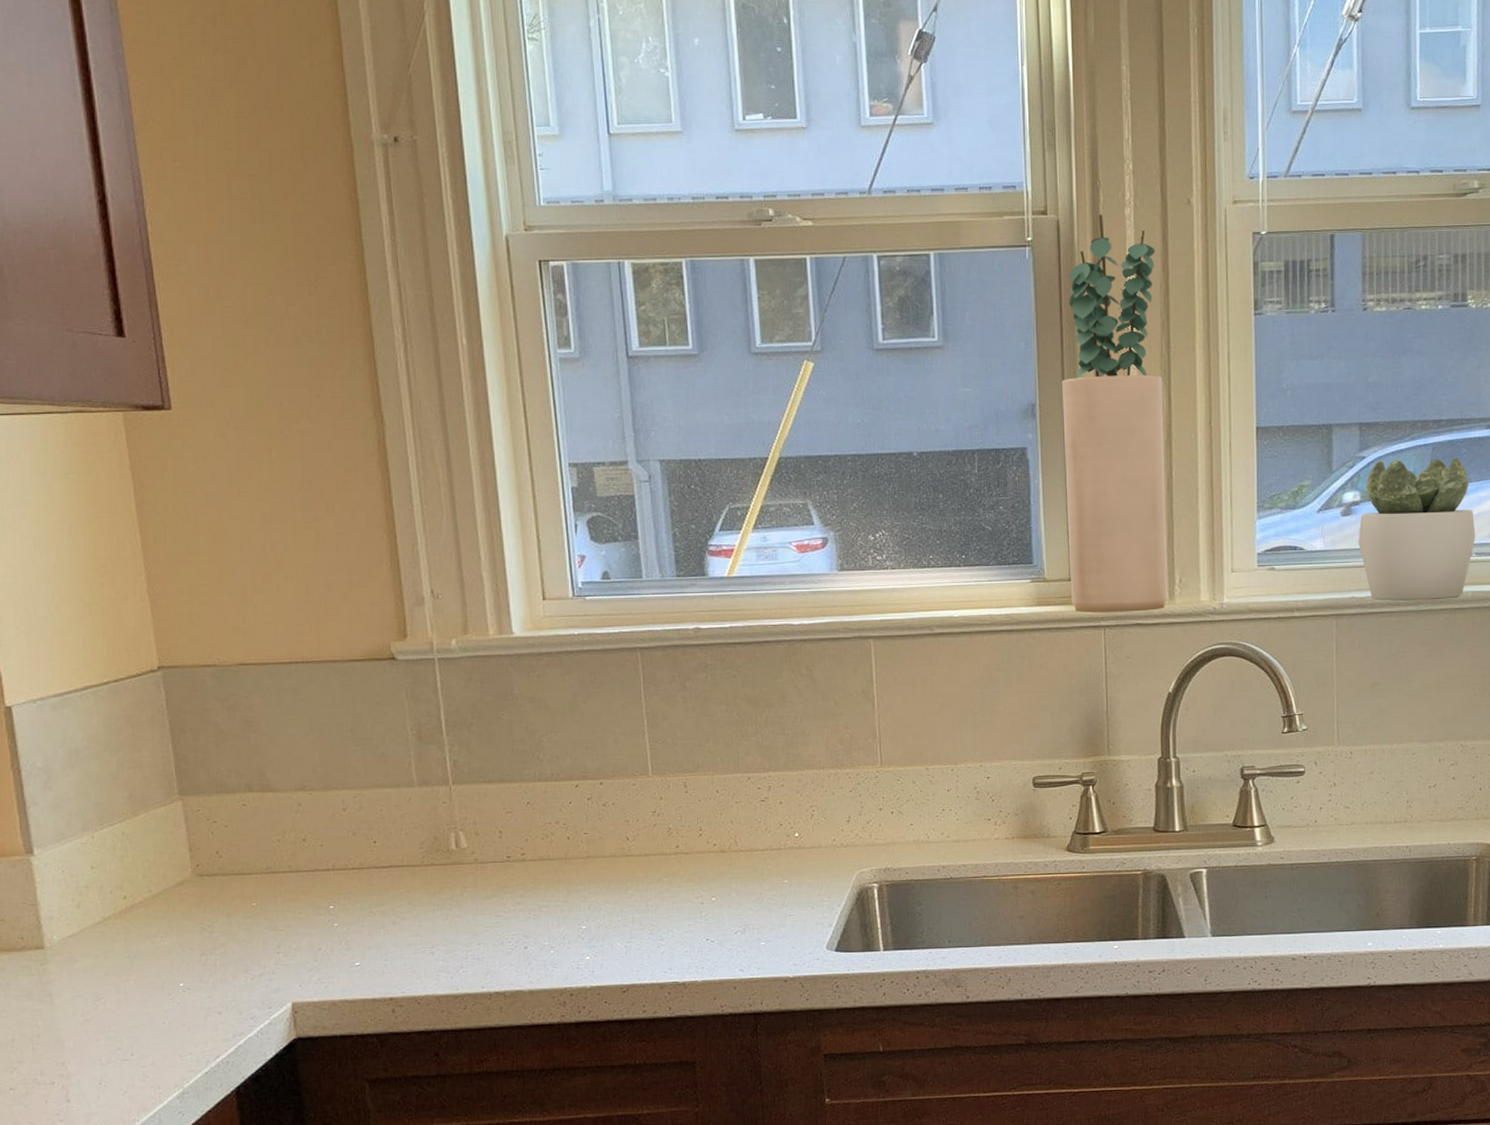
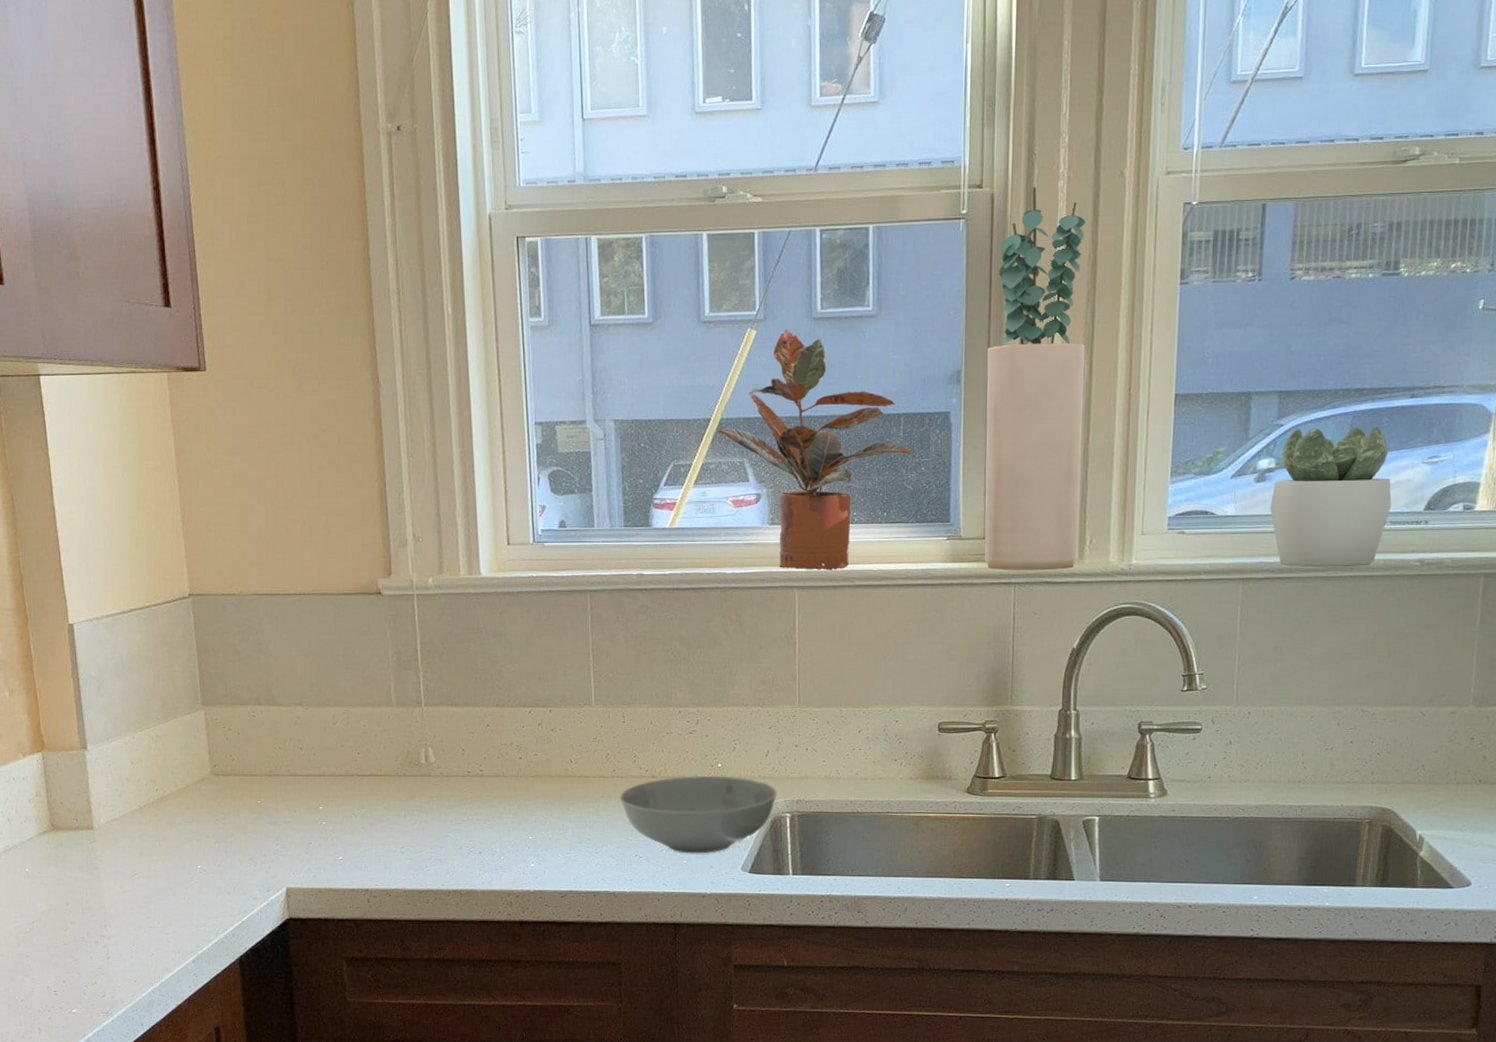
bowl: none [685,846,863,934] -> present [619,775,778,854]
potted plant: none [775,362,992,619] -> present [716,330,915,570]

